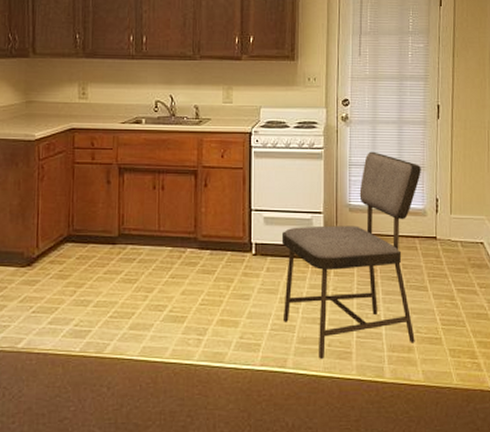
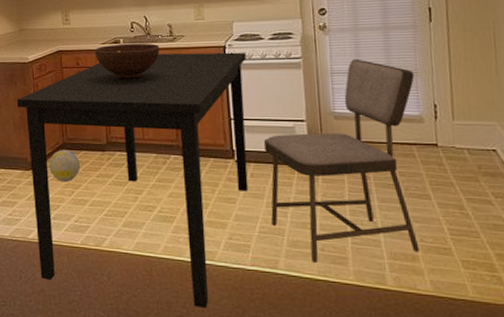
dining table: none [16,137,271,416] -> present [16,52,249,309]
ball: none [49,242,87,281] -> present [49,149,81,182]
fruit bowl: none [113,124,184,164] -> present [95,43,160,79]

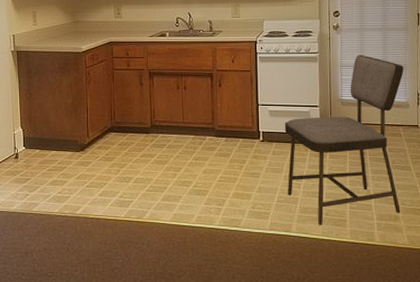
dining table: present [16,52,249,309] -> none [69,46,273,269]
ball: present [49,149,81,182] -> none [98,132,127,162]
fruit bowl: present [95,43,160,79] -> none [143,37,201,69]

